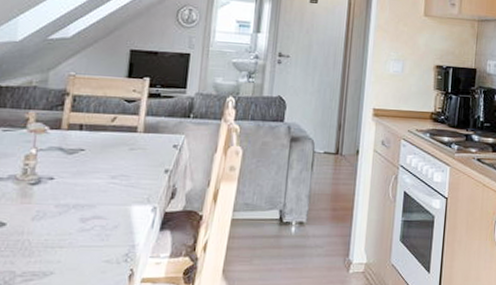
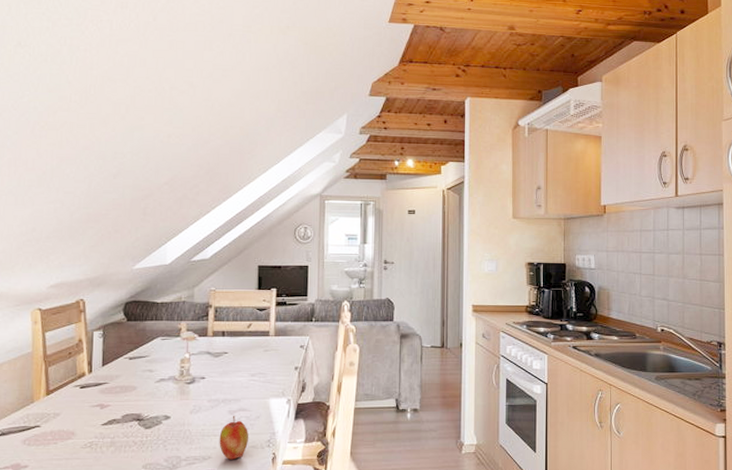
apple: none [65,223,103,276] -> present [219,415,249,460]

